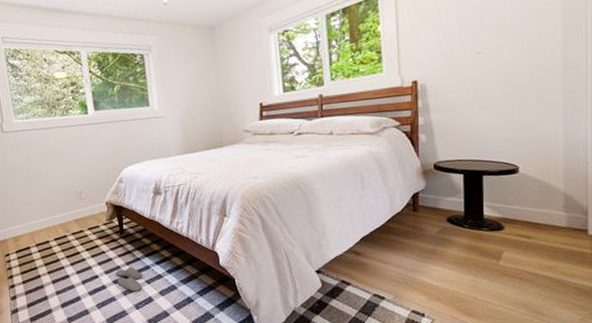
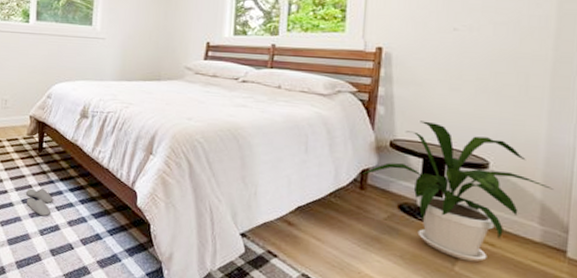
house plant: none [413,140,573,255] -> present [361,120,553,263]

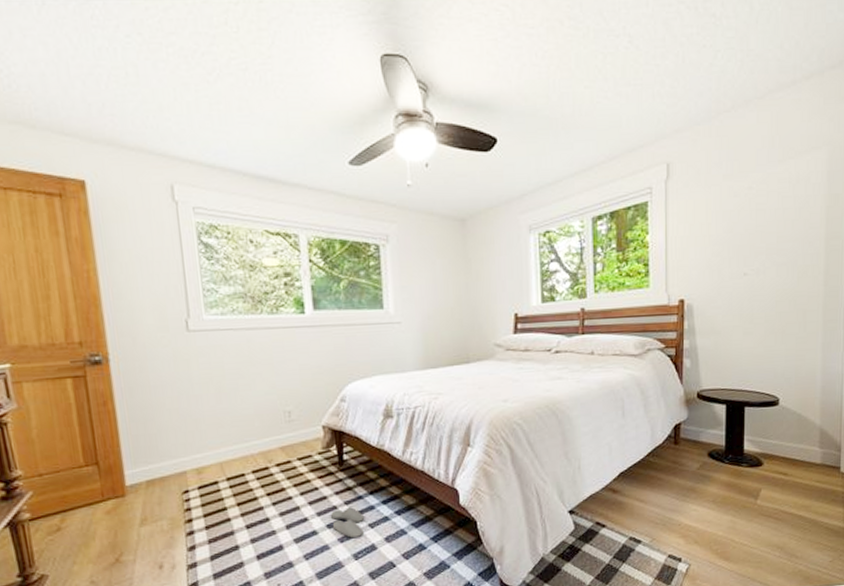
house plant: present [361,120,553,263] -> none [674,368,828,493]

